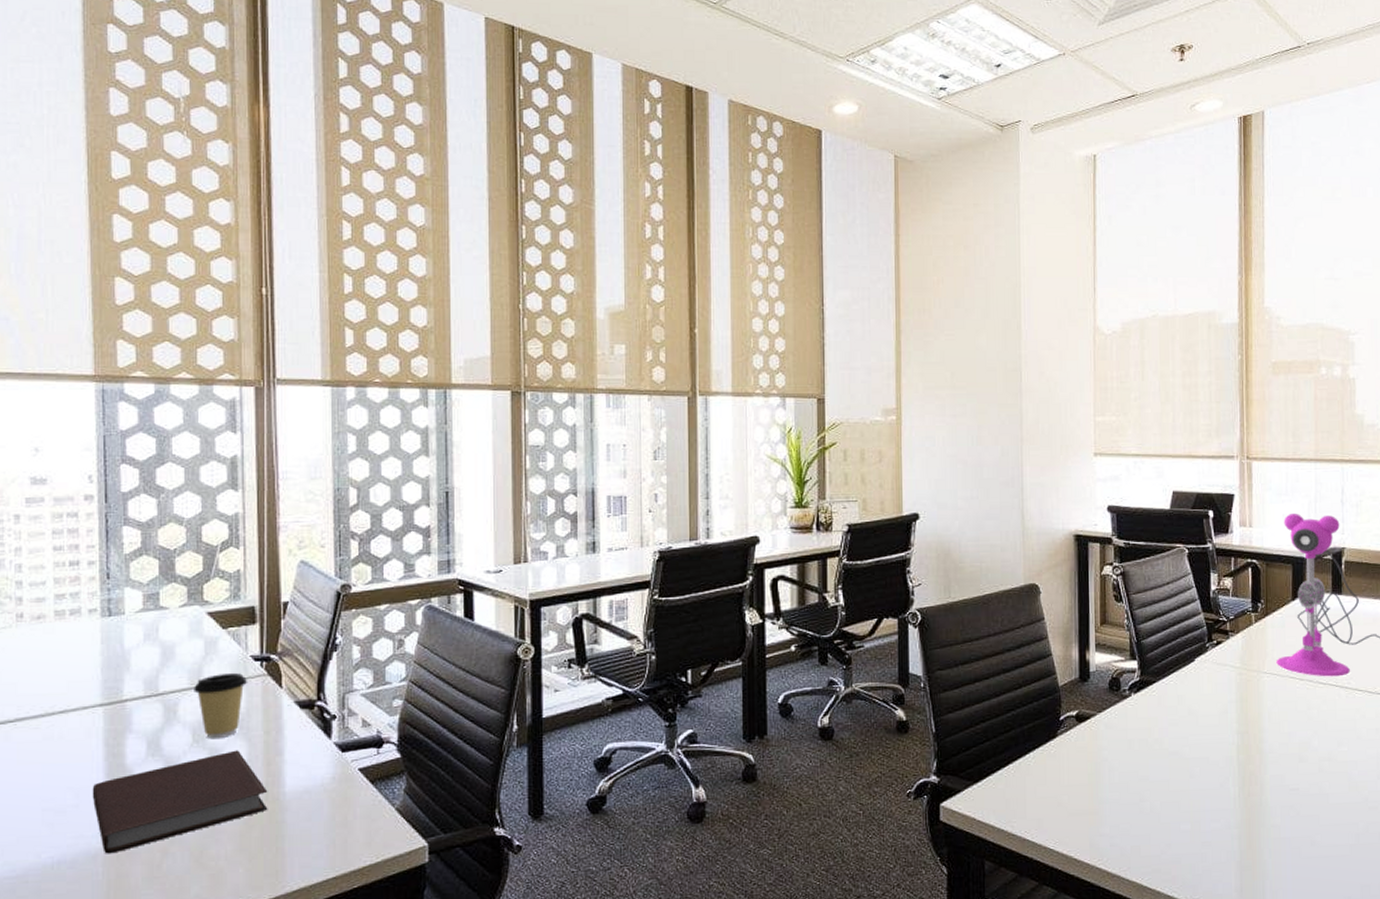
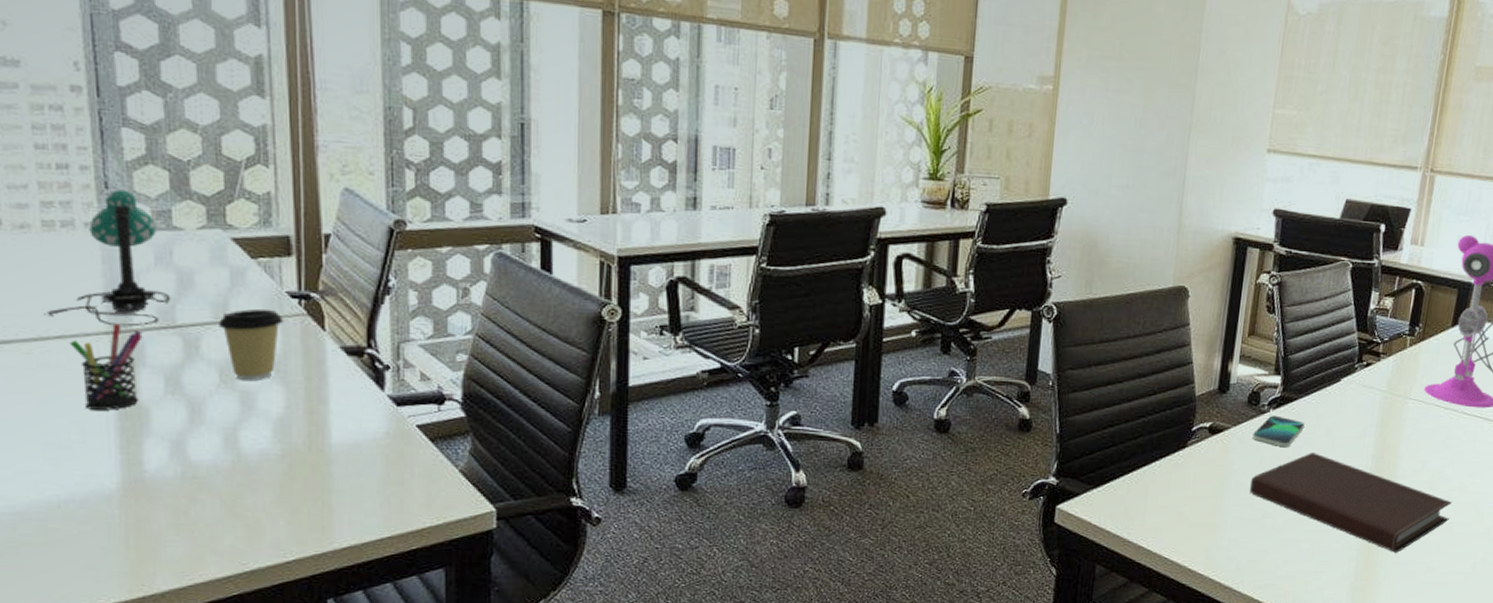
desk lamp: none [51,578,155,699] -> present [44,189,171,327]
pen holder: none [70,695,131,776] -> present [69,323,143,410]
notebook: present [92,750,268,854] -> none [101,395,312,496]
smartphone: none [1118,699,1167,730] -> present [1252,415,1305,448]
notebook: none [1123,733,1324,828] -> present [1250,453,1452,553]

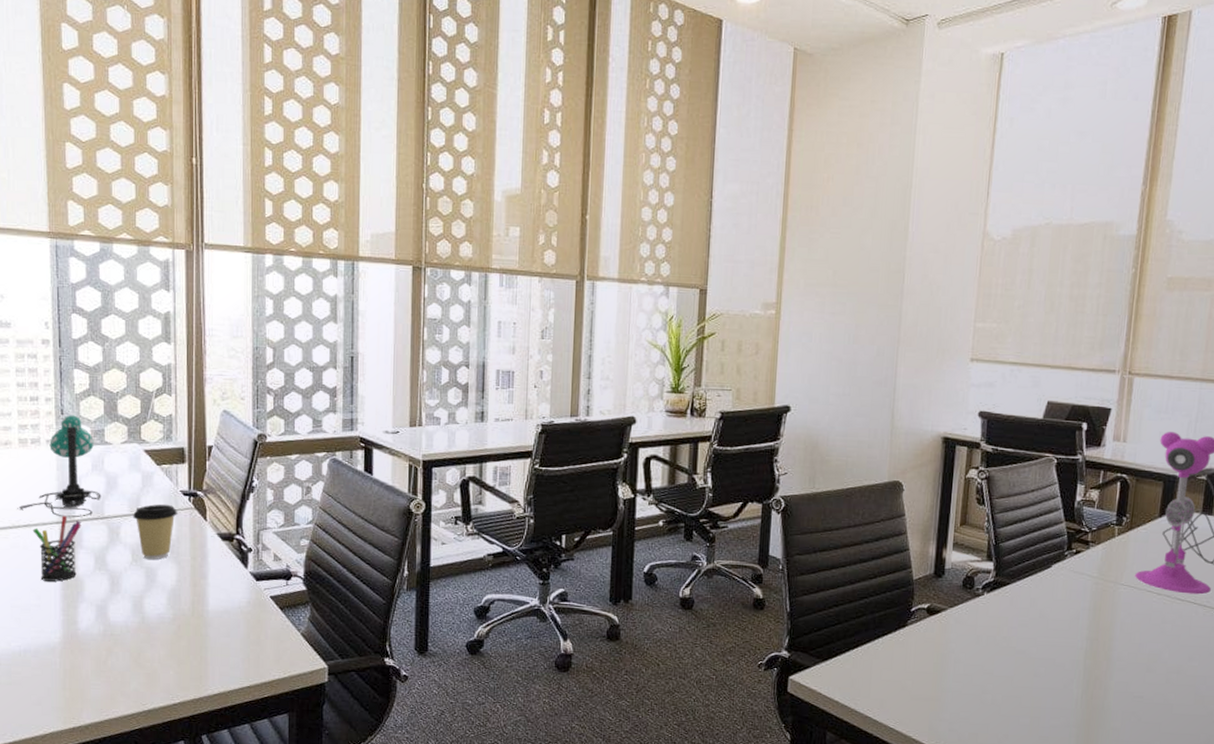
notebook: present [1250,453,1452,553] -> none [968,633,1170,731]
smartphone: present [1252,415,1305,448] -> none [969,598,1018,629]

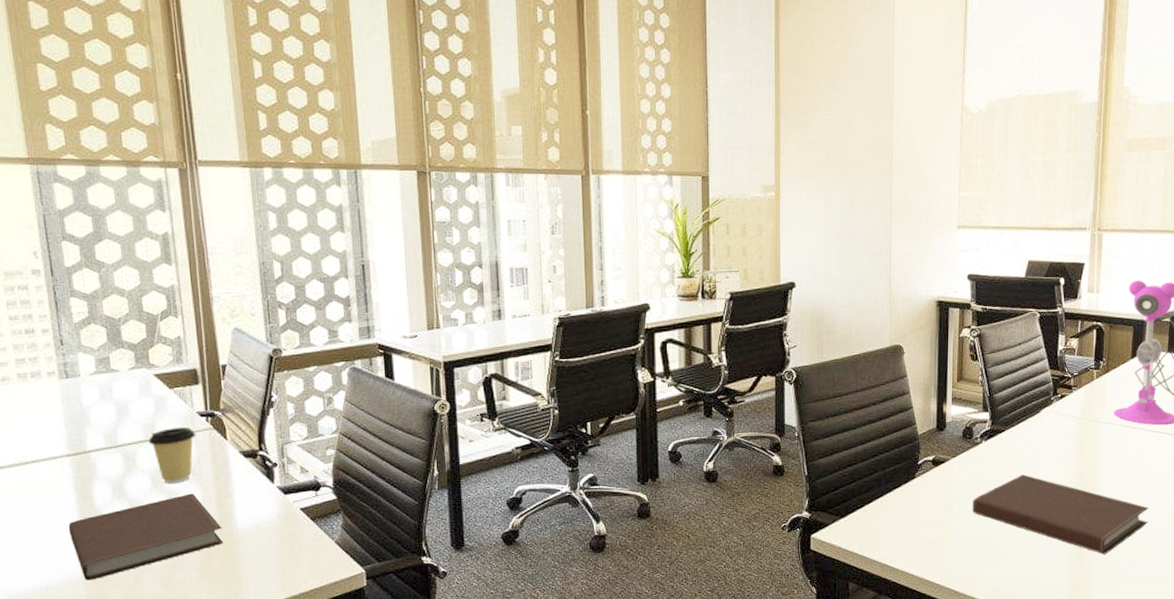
desk lamp: present [17,415,101,518] -> none [23,345,113,450]
pen holder: present [32,515,81,582] -> none [42,447,95,515]
notebook: none [50,571,194,648] -> present [68,493,224,581]
notebook: none [968,633,1170,731] -> present [973,474,1149,554]

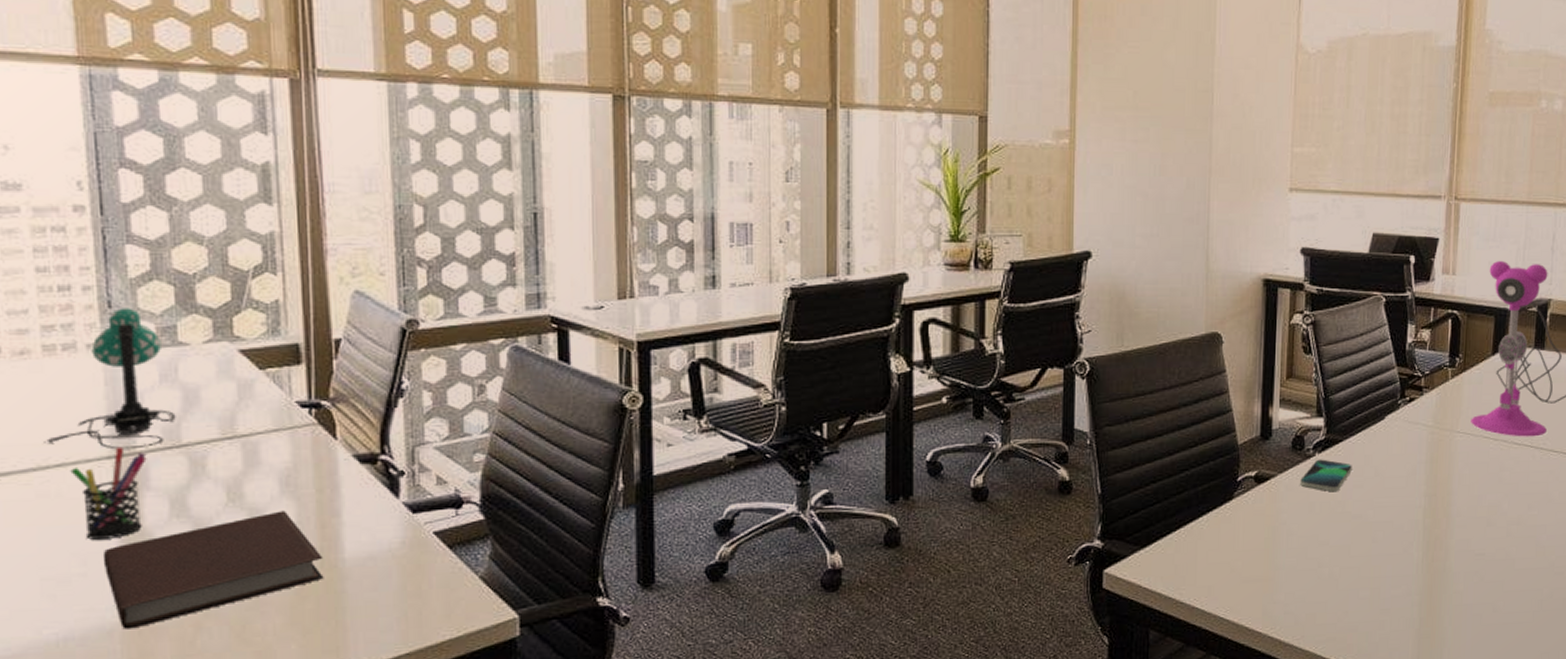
desk lamp: none [23,345,113,450] -> present [44,308,176,450]
pen holder: none [42,447,95,515] -> present [70,446,147,540]
coffee cup: present [148,426,197,484] -> none [226,420,294,498]
smartphone: none [970,445,1013,472] -> present [1300,459,1352,492]
notebook: present [973,474,1149,554] -> none [1302,495,1511,595]

